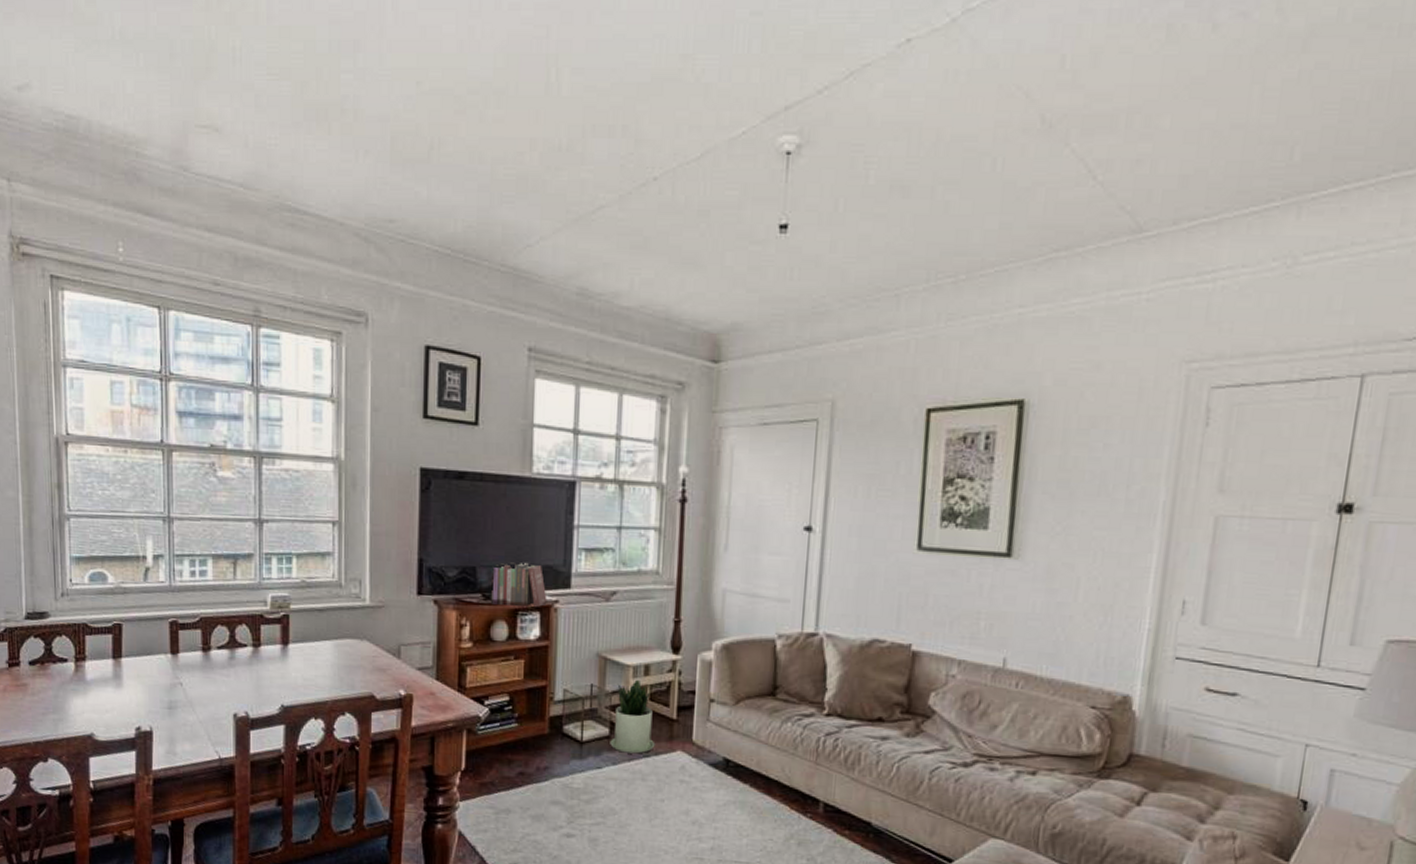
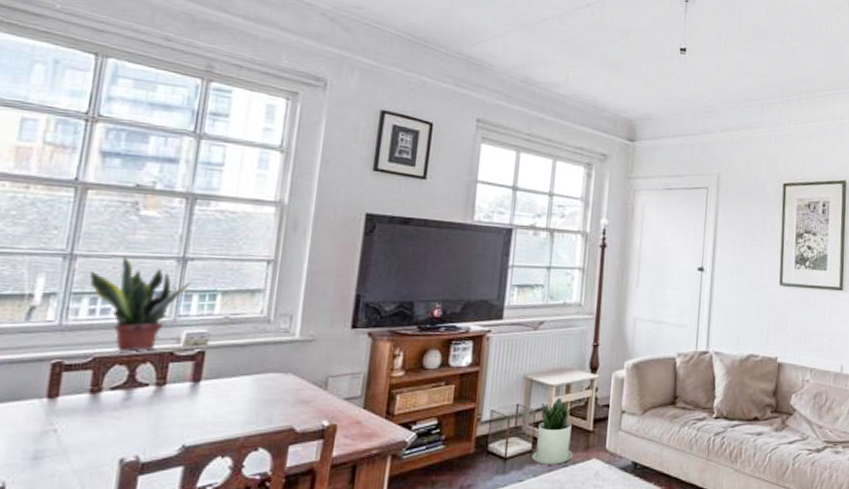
potted plant: none [186,519,270,614] -> present [90,257,193,352]
books: present [490,562,547,607] -> none [425,297,481,337]

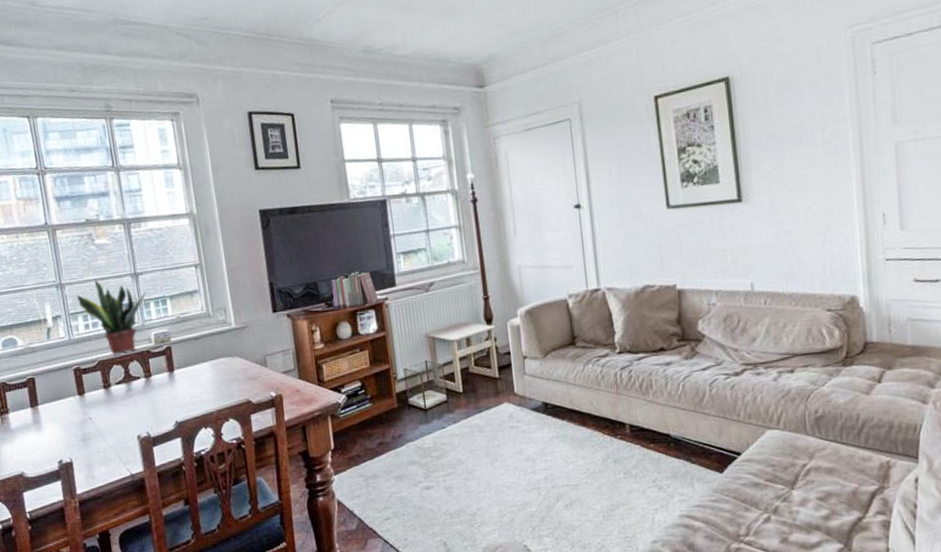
books: none [425,297,481,337] -> present [329,270,379,311]
planter: present [532,397,573,465] -> none [446,350,486,413]

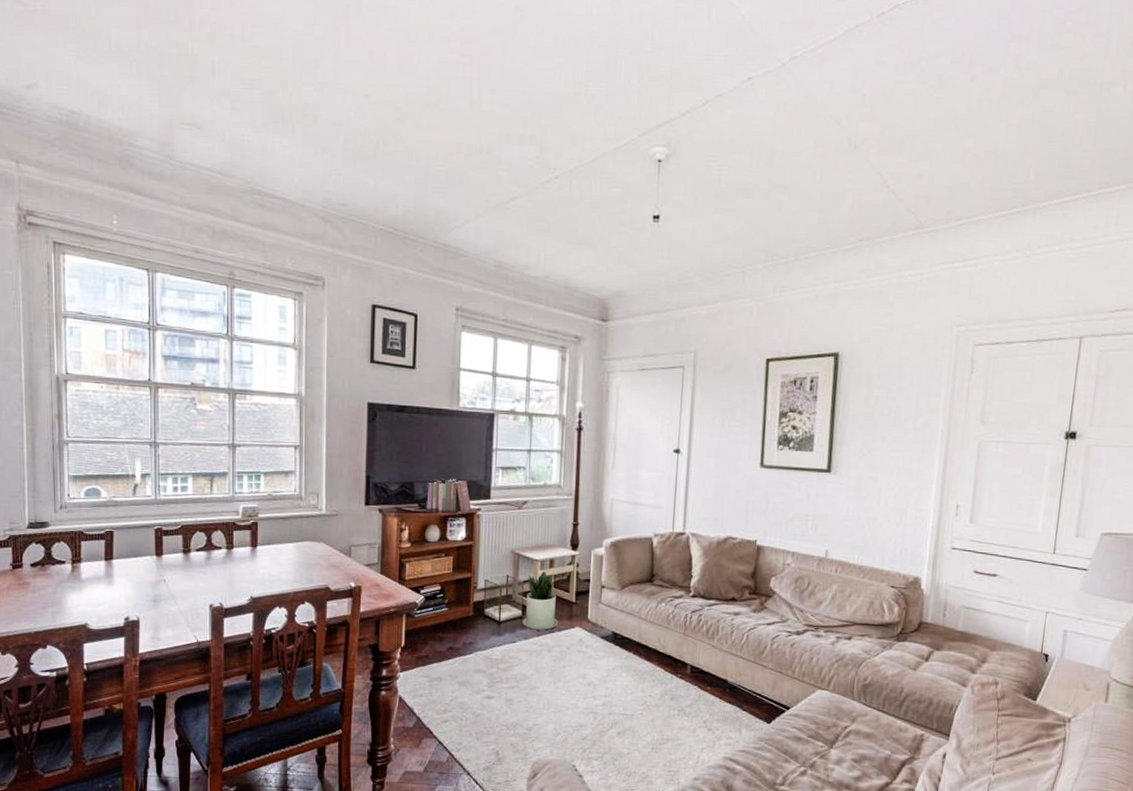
potted plant: present [77,280,147,355] -> none [170,444,242,522]
planter: none [446,350,486,413] -> present [522,571,559,631]

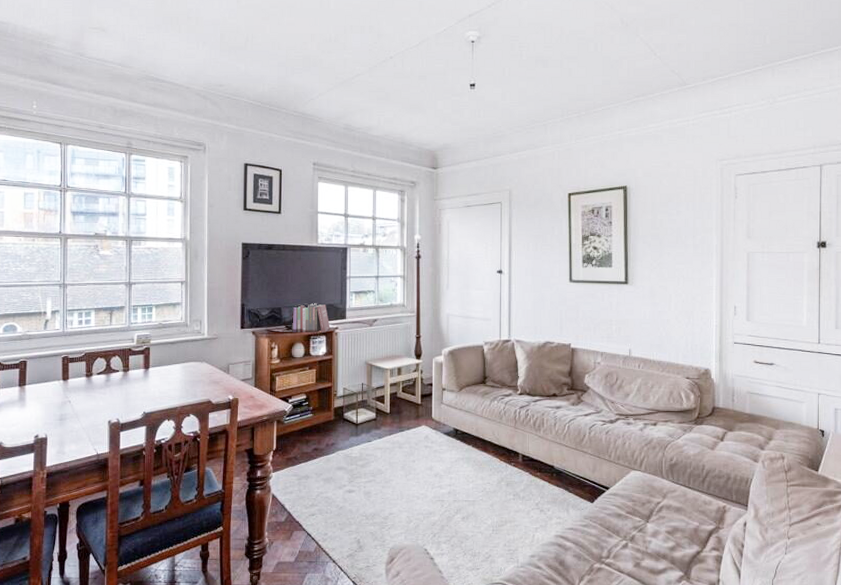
planter: present [522,571,559,631] -> none [376,378,407,430]

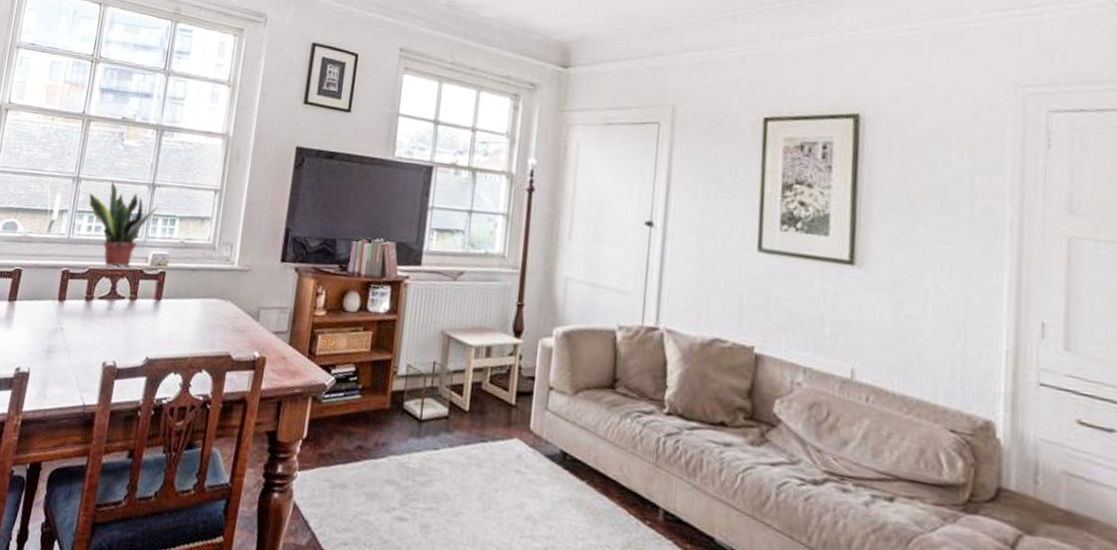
potted plant: none [76,284,137,349] -> present [89,181,159,267]

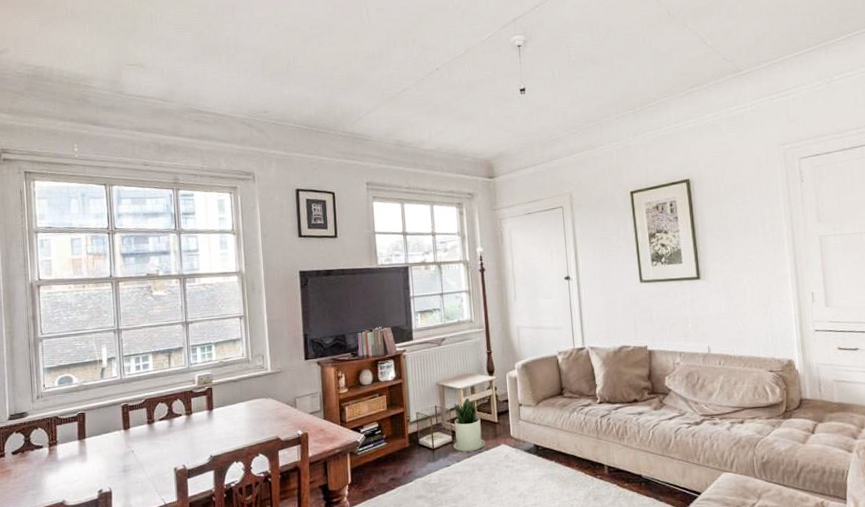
potted plant: present [89,181,159,267] -> none [132,326,195,394]
planter: none [448,360,493,438] -> present [453,397,486,452]

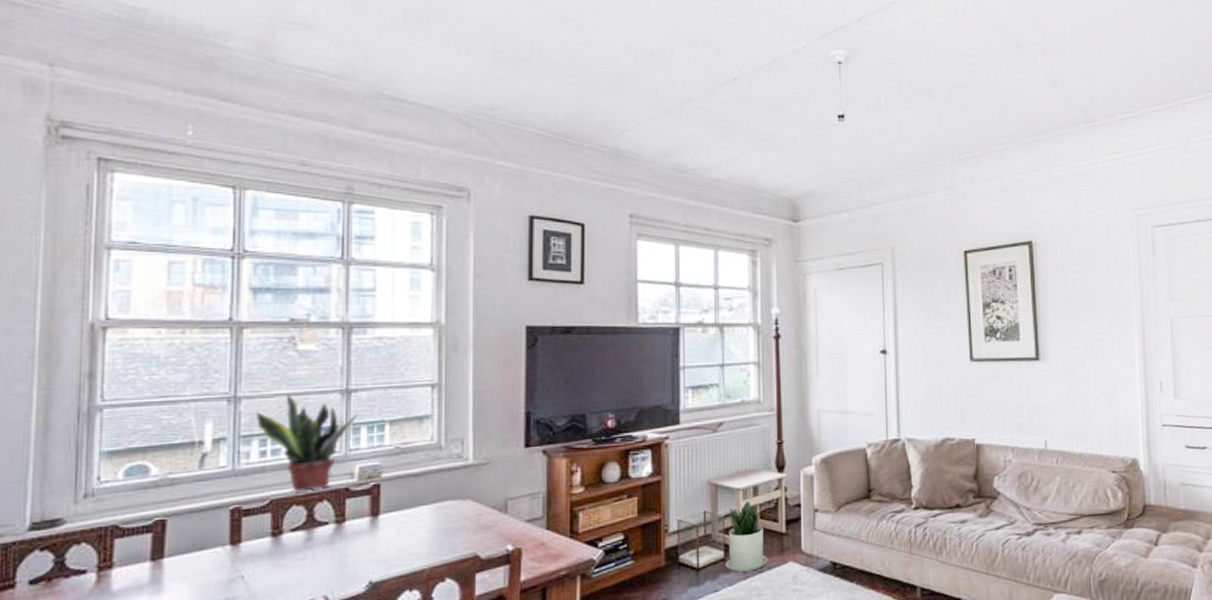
potted plant: none [132,326,195,394] -> present [257,394,359,492]
books: present [355,326,398,360] -> none [600,404,658,449]

